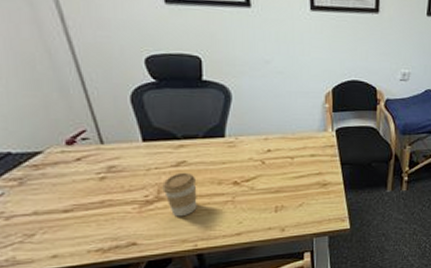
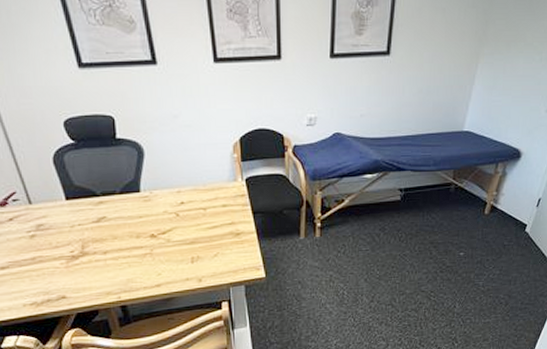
coffee cup: present [162,172,197,217] -> none [86,227,119,271]

